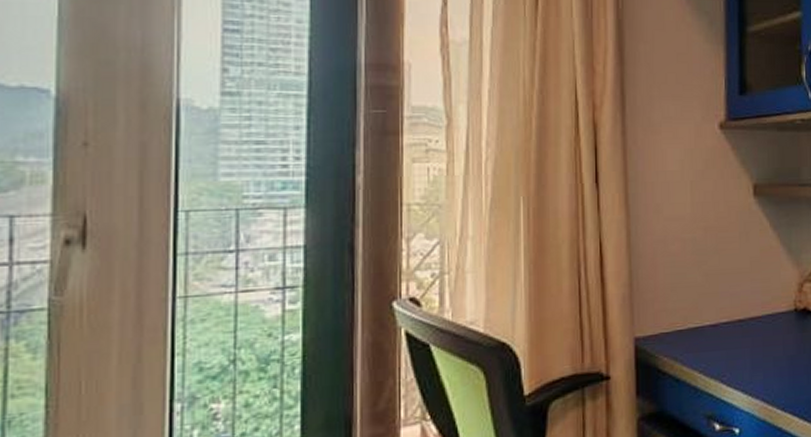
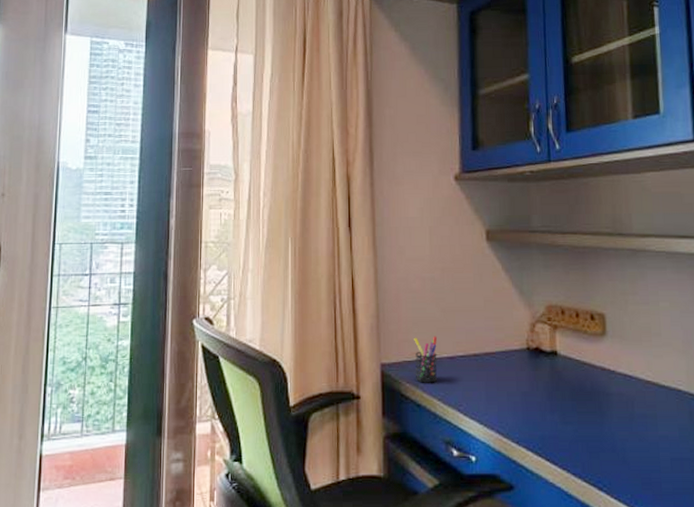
pen holder: none [672,303,699,356] -> present [414,336,438,383]

